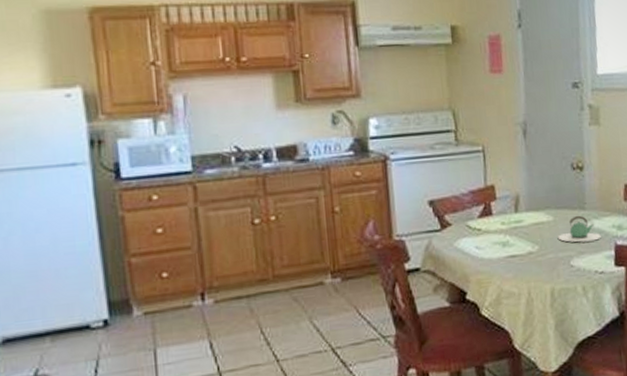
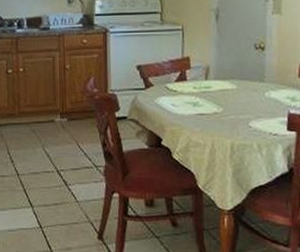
teapot: present [557,215,601,243] -> none [239,86,277,108]

